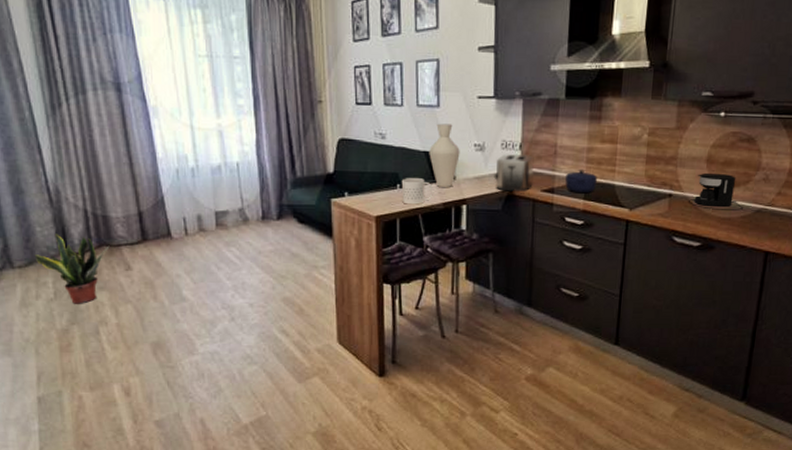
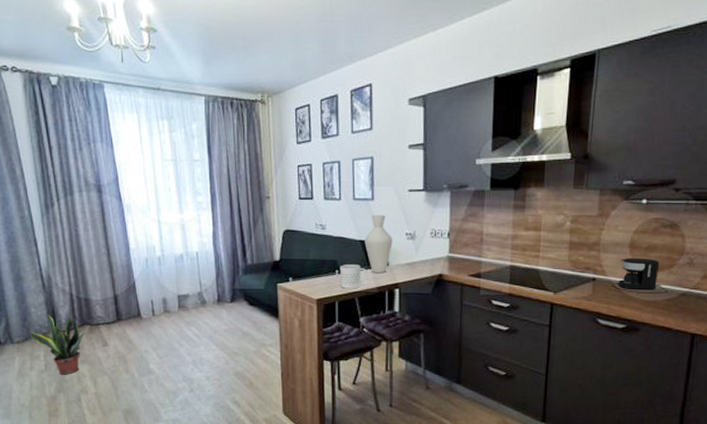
toaster: present [494,153,534,193] -> none [424,241,462,278]
cooking pot: present [564,170,598,194] -> none [491,256,523,278]

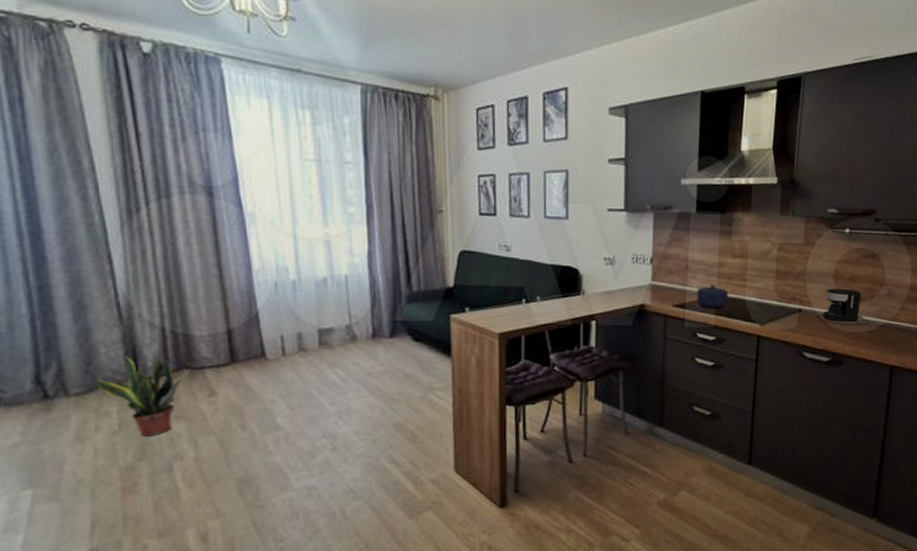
mug: present [339,264,369,289] -> none [527,292,561,321]
vase: present [364,215,393,274] -> none [557,236,589,303]
cooking pot: none [491,256,523,278] -> present [696,285,729,309]

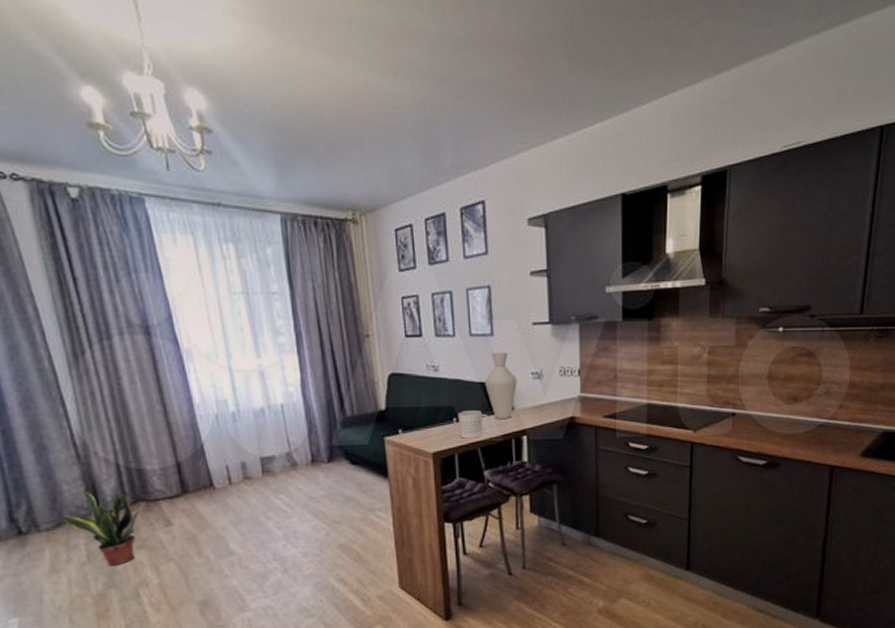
mug: none [527,292,561,321] -> present [457,411,492,439]
vase: none [557,236,589,303] -> present [485,352,517,420]
cooking pot: present [696,285,729,309] -> none [626,393,660,417]
coffee maker: present [817,289,869,325] -> none [751,390,806,427]

